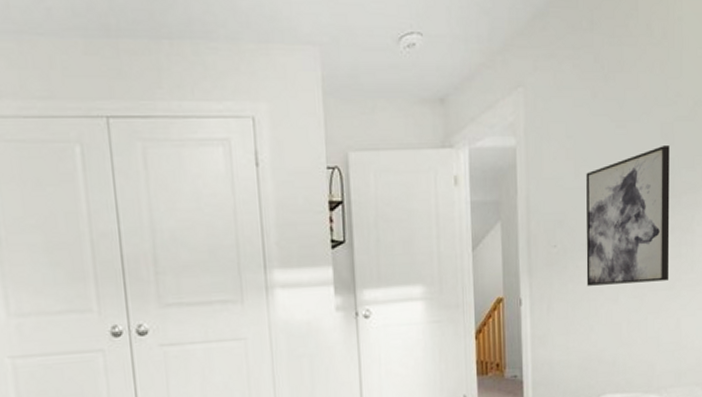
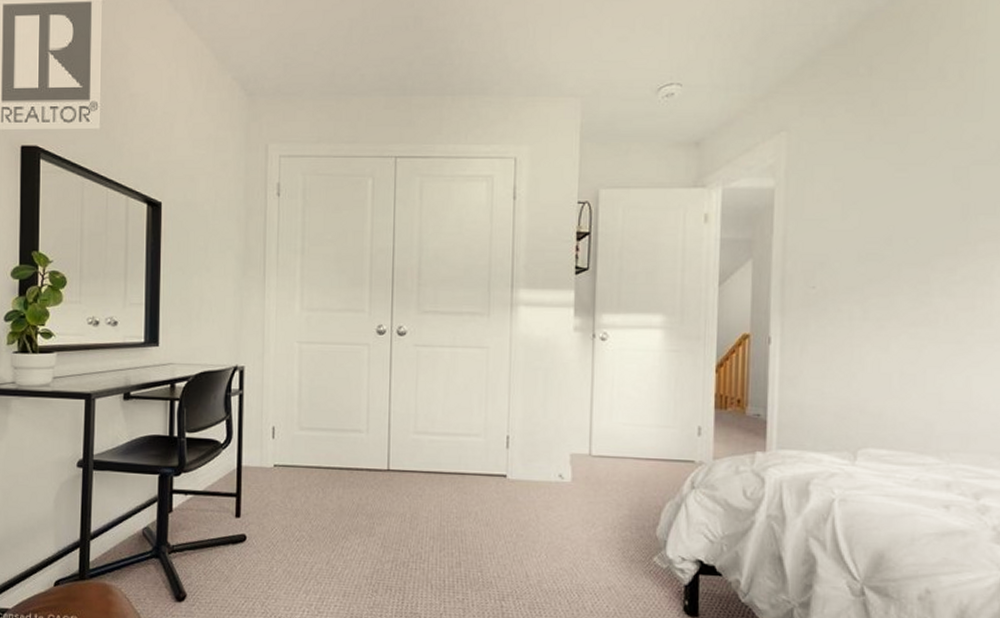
wall art: present [586,146,670,286] -> none [850,190,964,334]

